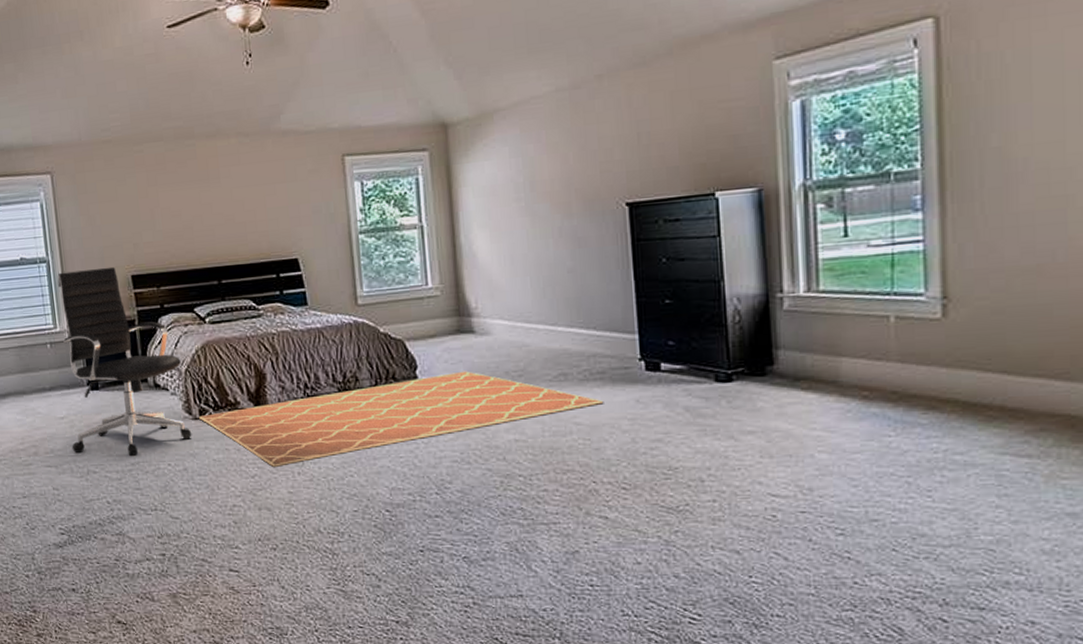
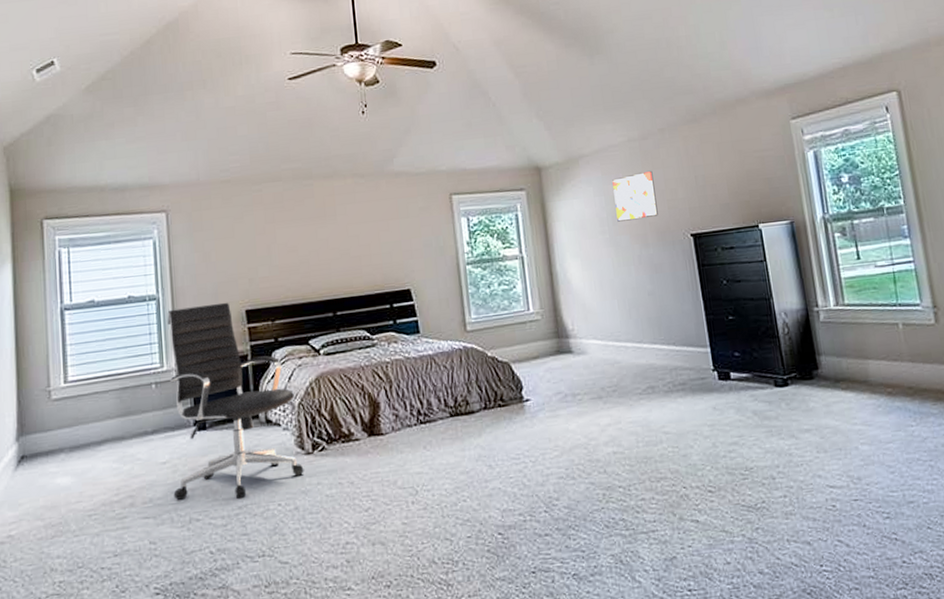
rug: present [199,371,604,468] -> none [312,389,687,499]
wall art: none [533,126,587,188] -> present [612,170,658,222]

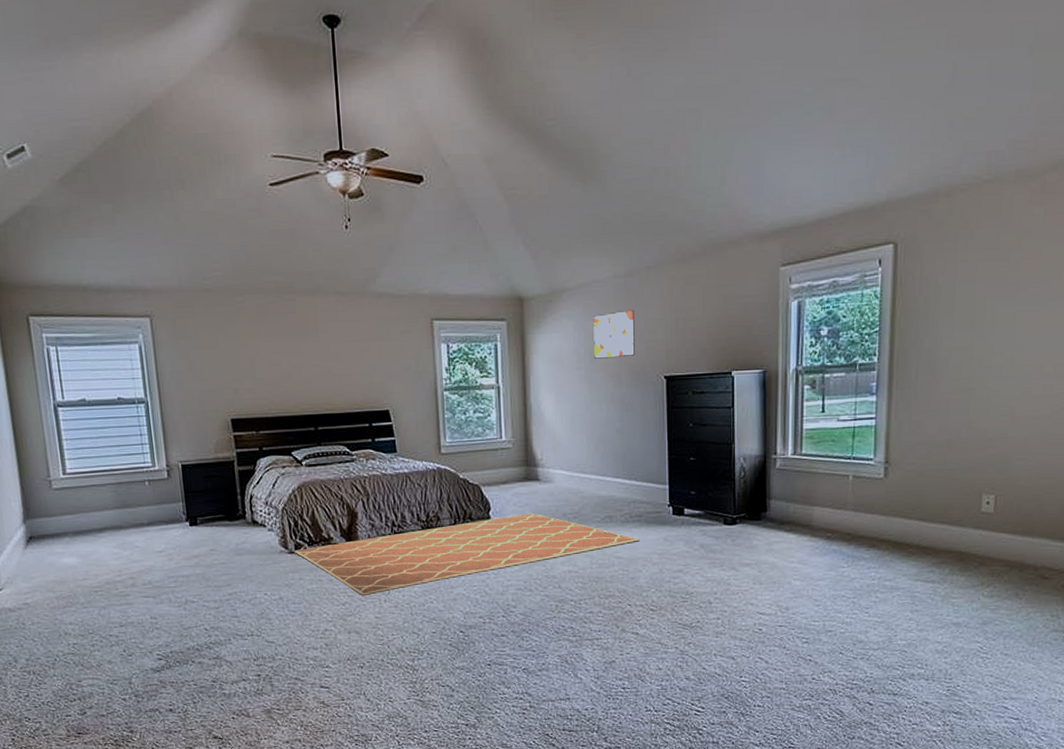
chair: present [167,302,304,501] -> none [156,410,288,586]
rug: none [312,389,687,499] -> present [295,513,640,596]

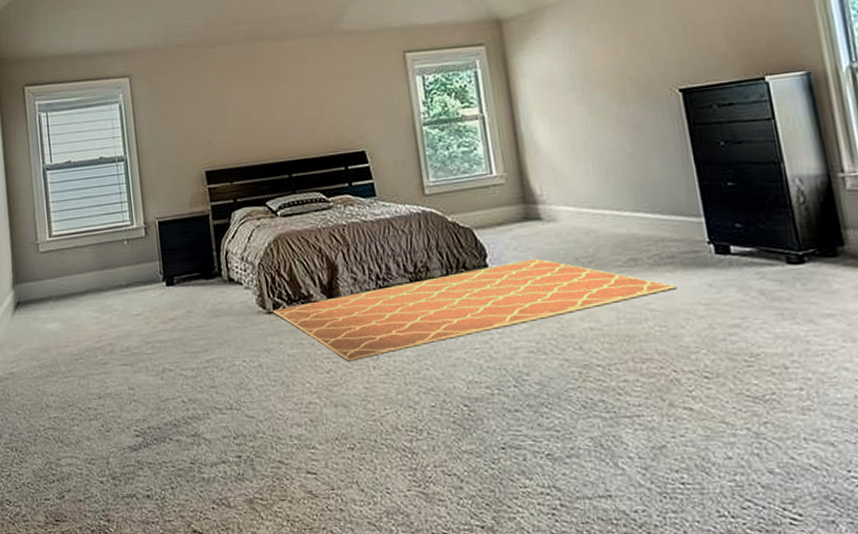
wall art: present [593,309,635,359] -> none [584,18,639,77]

